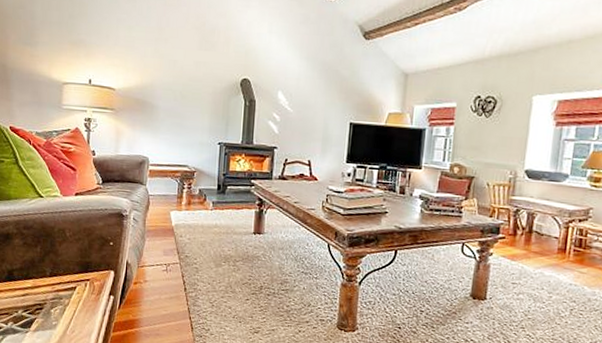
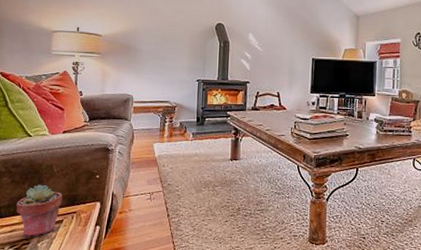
potted succulent: none [28,249,75,303] -> present [16,185,62,237]

